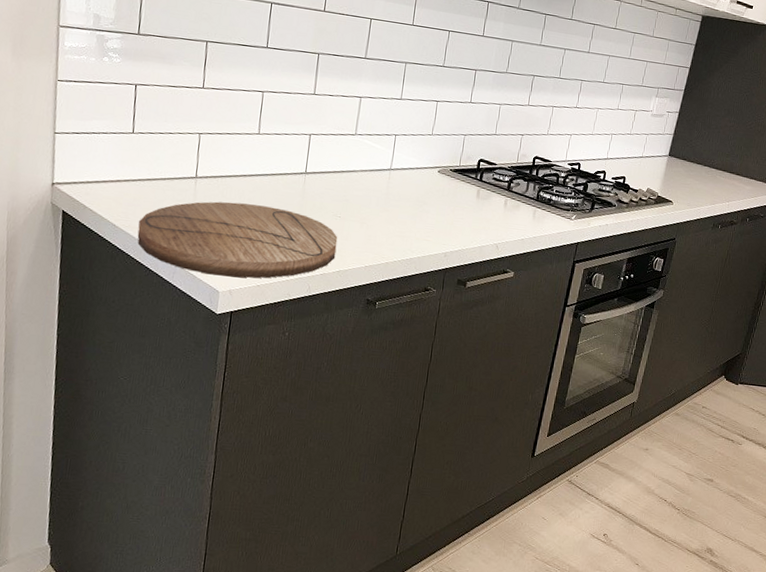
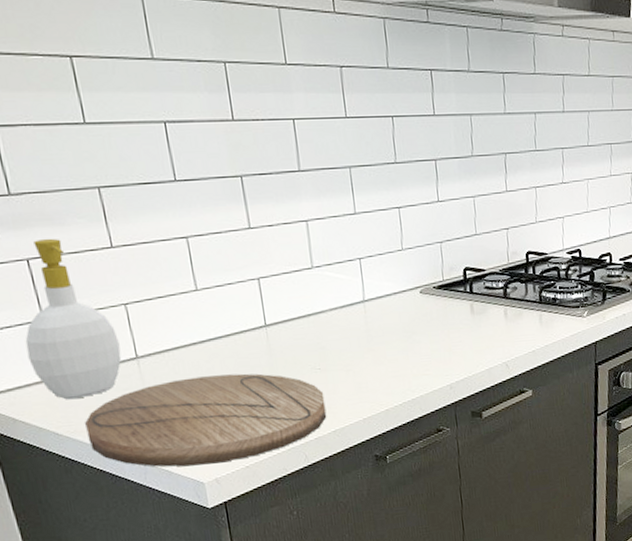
soap bottle: none [111,71,186,201] -> present [25,238,122,400]

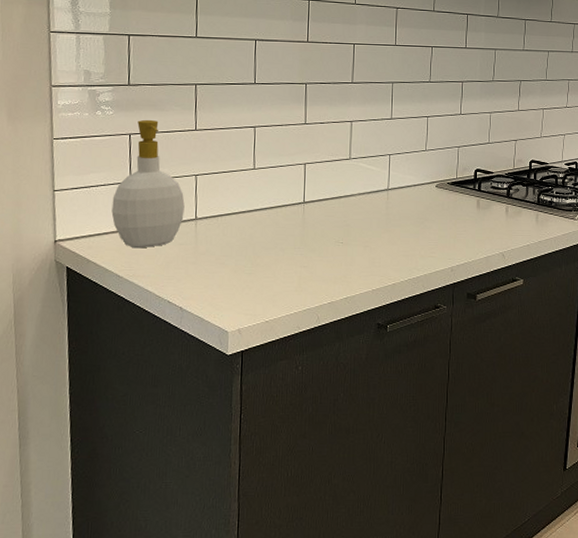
cutting board: present [85,373,327,467] -> none [142,240,342,316]

